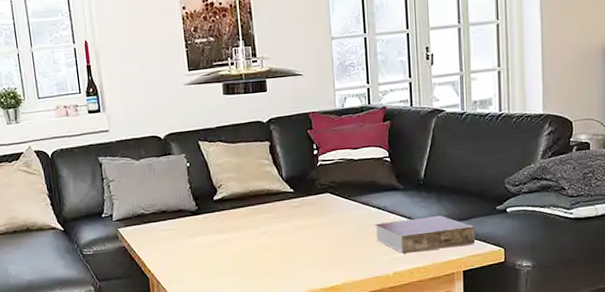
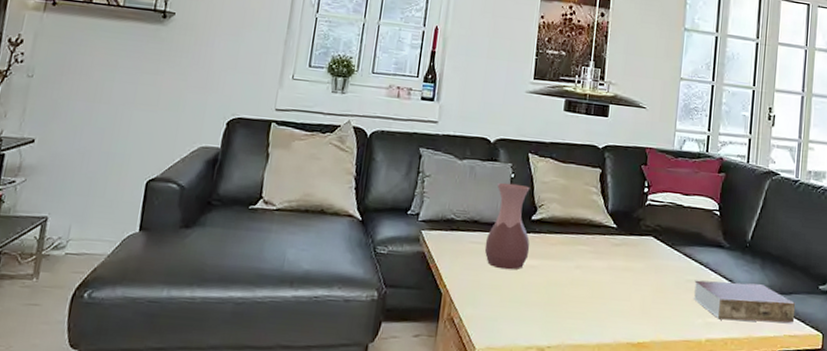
vase: none [175,171,218,248] -> present [484,182,530,270]

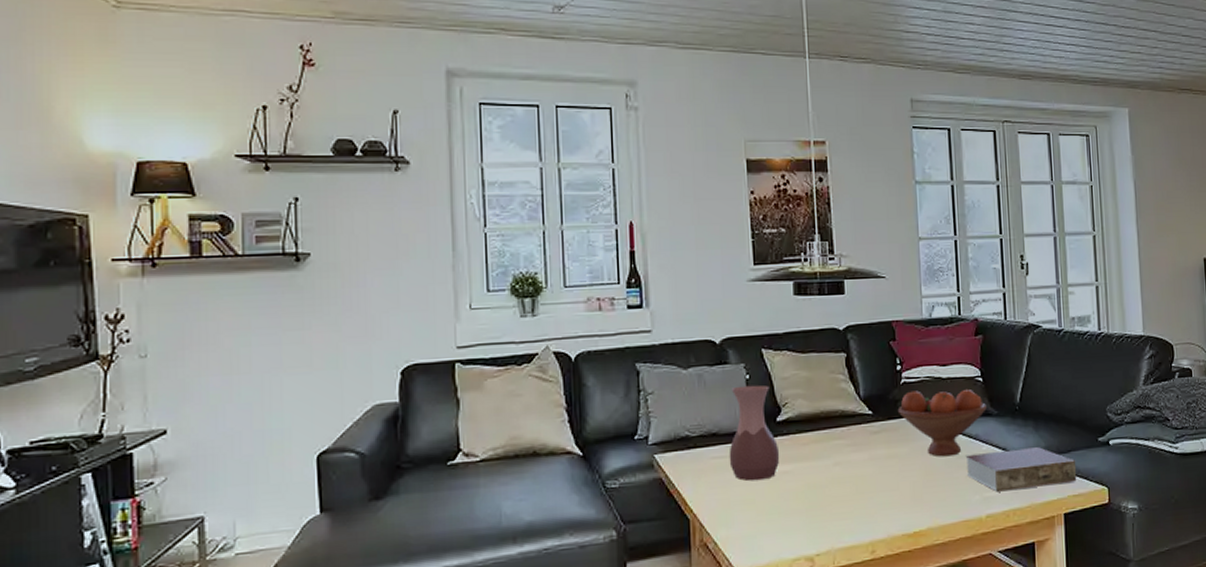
fruit bowl: none [639,213,720,279] -> present [897,388,987,457]

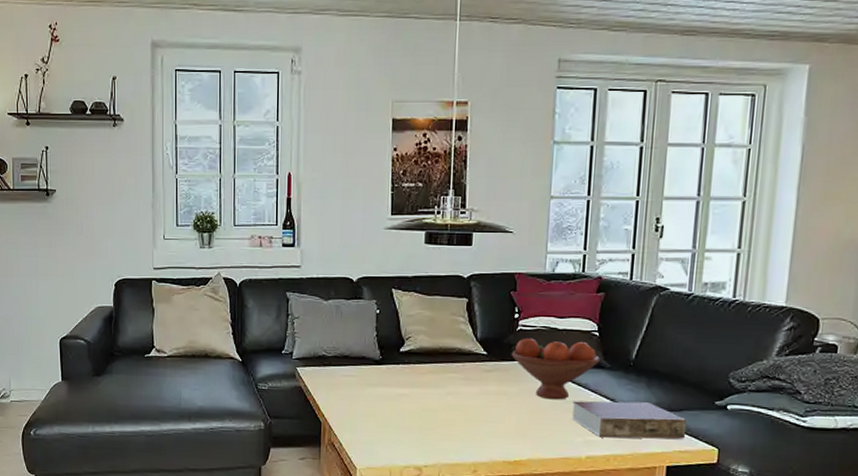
vase: present [729,385,780,481] -> none [357,318,400,399]

